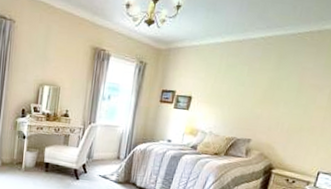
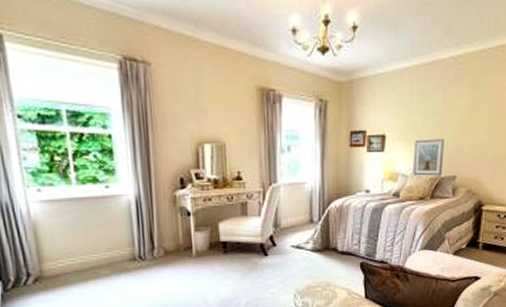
picture frame: none [211,103,245,137] -> present [413,139,444,176]

